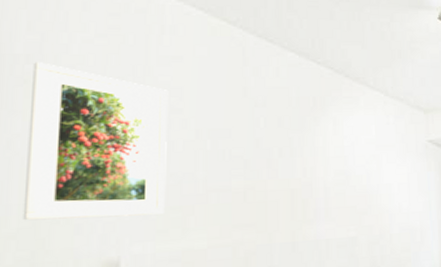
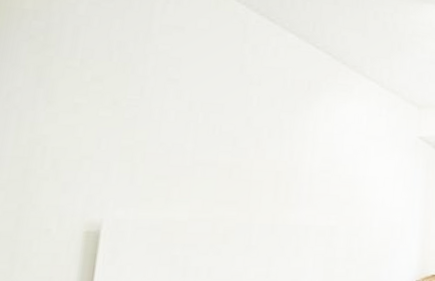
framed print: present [22,62,169,221] -> none [14,19,168,182]

